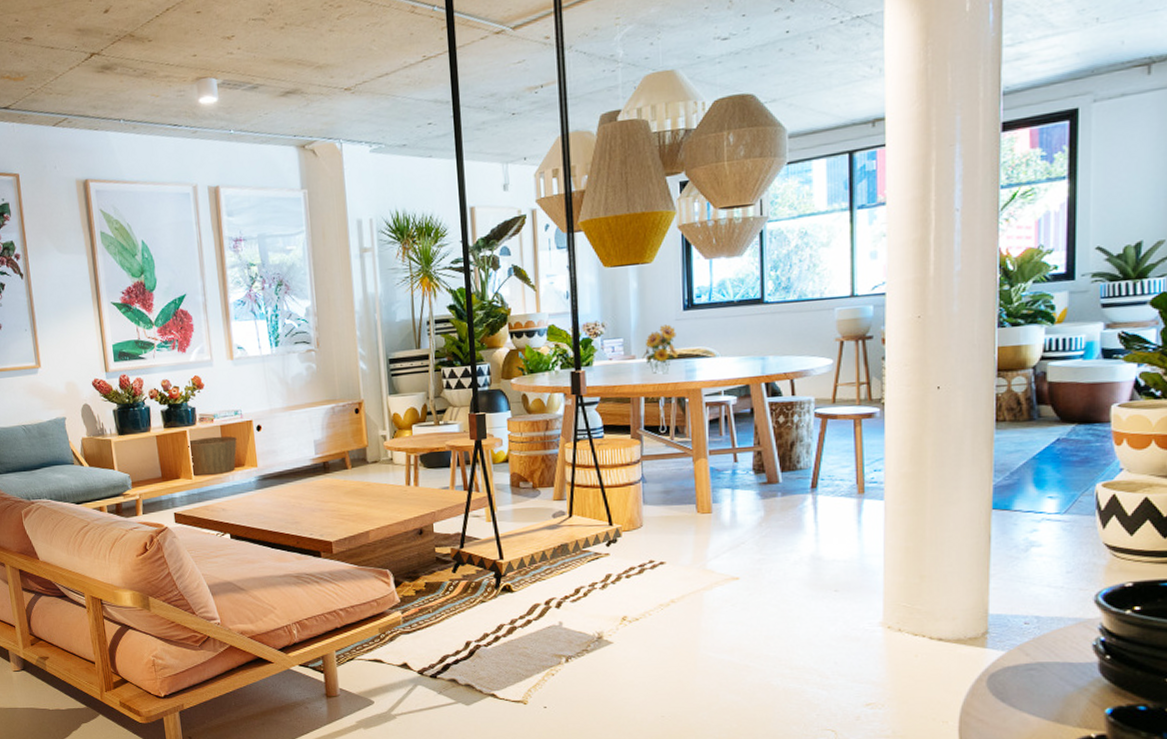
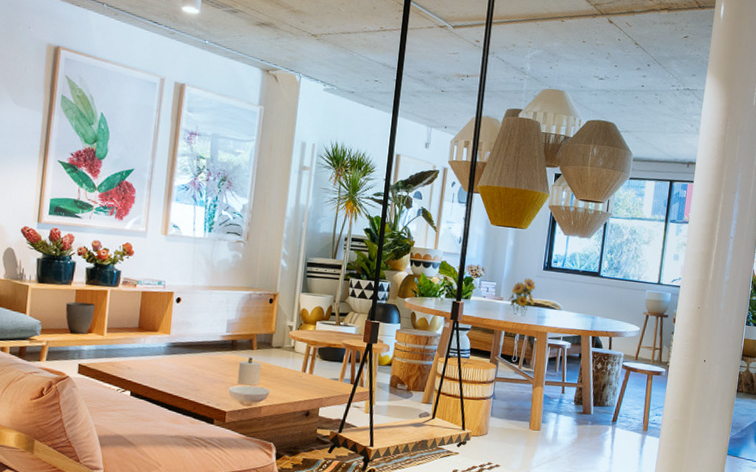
ceramic pot: none [149,447,179,483] -> present [65,301,95,334]
basket: present [188,436,237,476] -> none [104,299,155,336]
bowl: none [329,509,376,532] -> present [228,385,271,406]
candle: none [335,478,362,510] -> present [238,357,262,386]

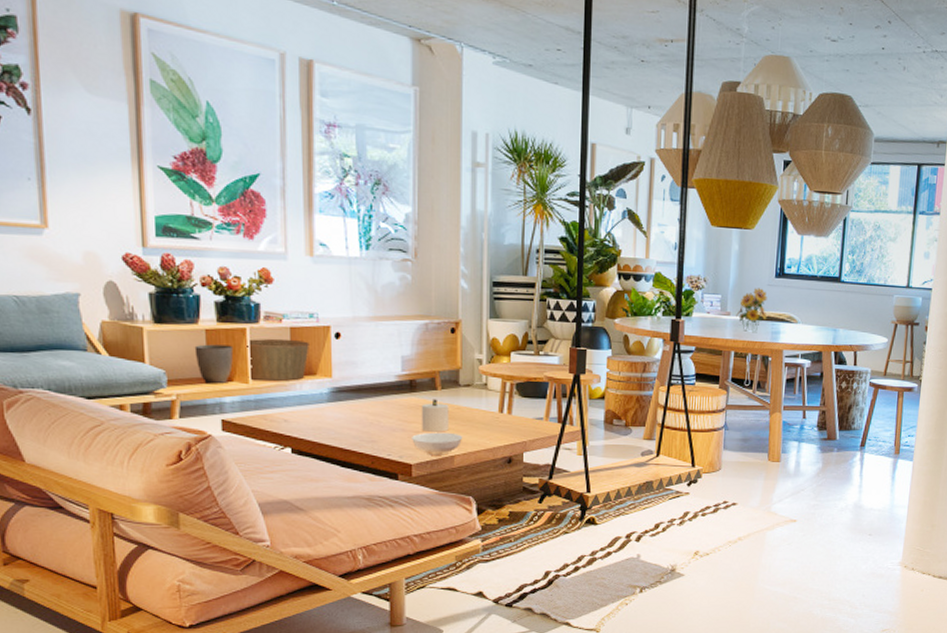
basket: none [104,299,155,336] -> present [247,339,309,382]

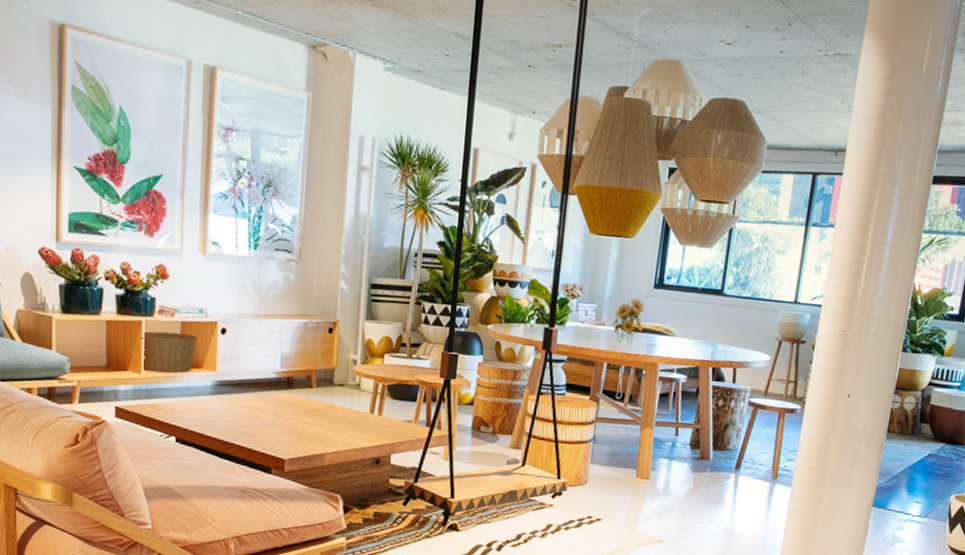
ceramic pot: present [194,344,233,384] -> none [95,334,129,372]
bowl: present [412,432,463,455] -> none [286,429,335,453]
candle: present [421,399,449,432] -> none [296,396,323,430]

